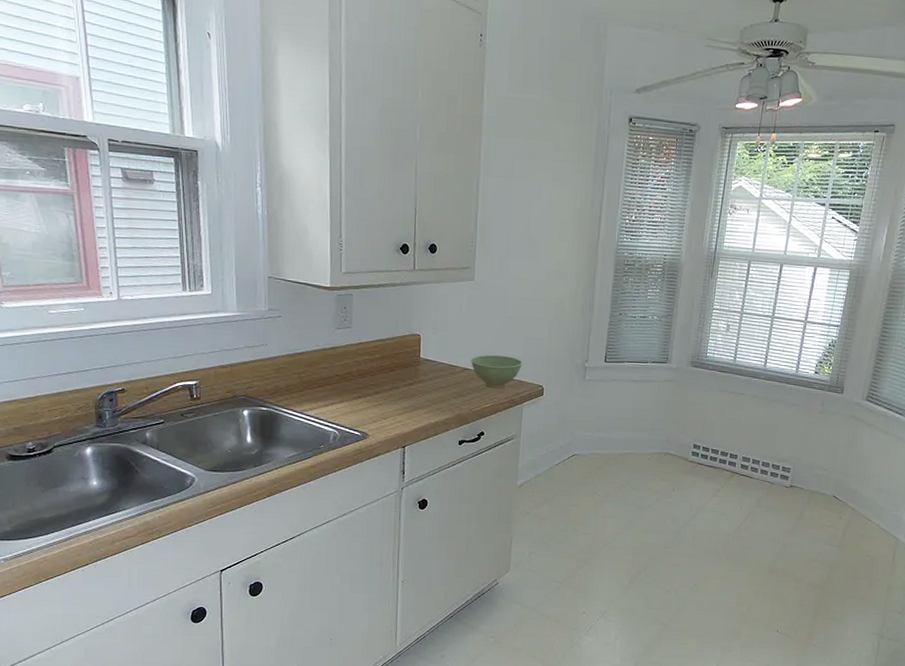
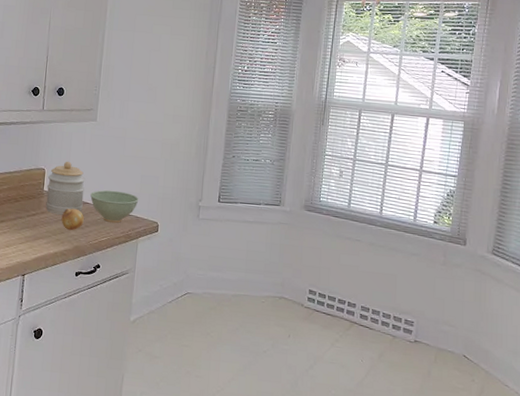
jar: none [423,325,465,383] -> present [45,161,85,215]
fruit: none [441,375,465,399] -> present [61,208,84,231]

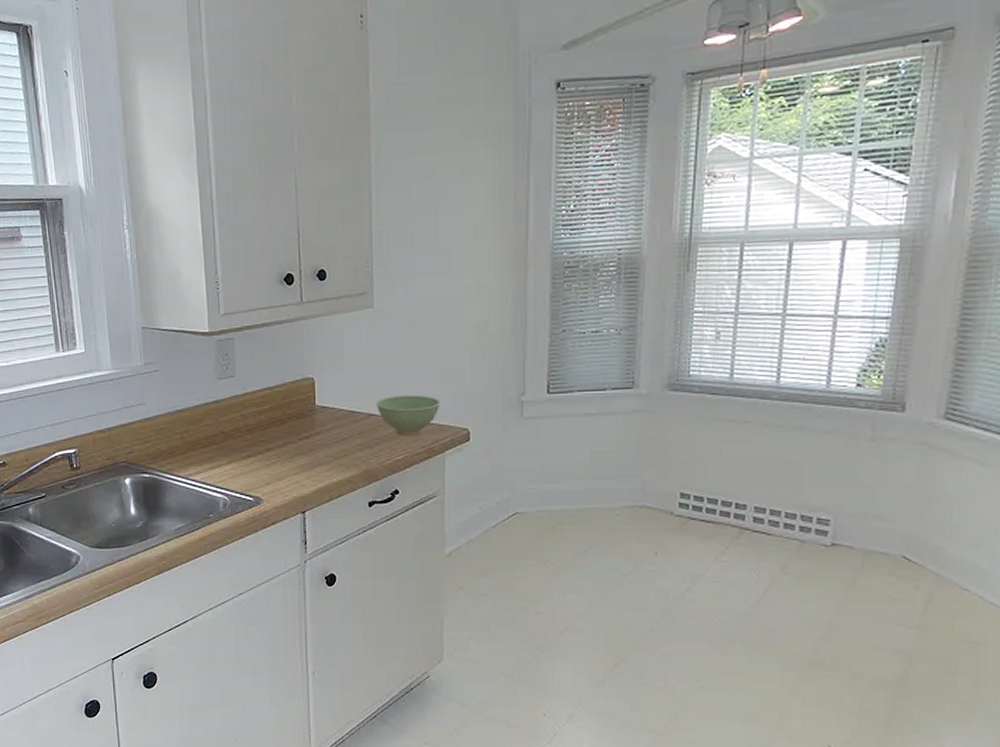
jar: present [45,161,85,215] -> none [318,364,368,434]
fruit: present [61,208,84,231] -> none [342,423,372,452]

